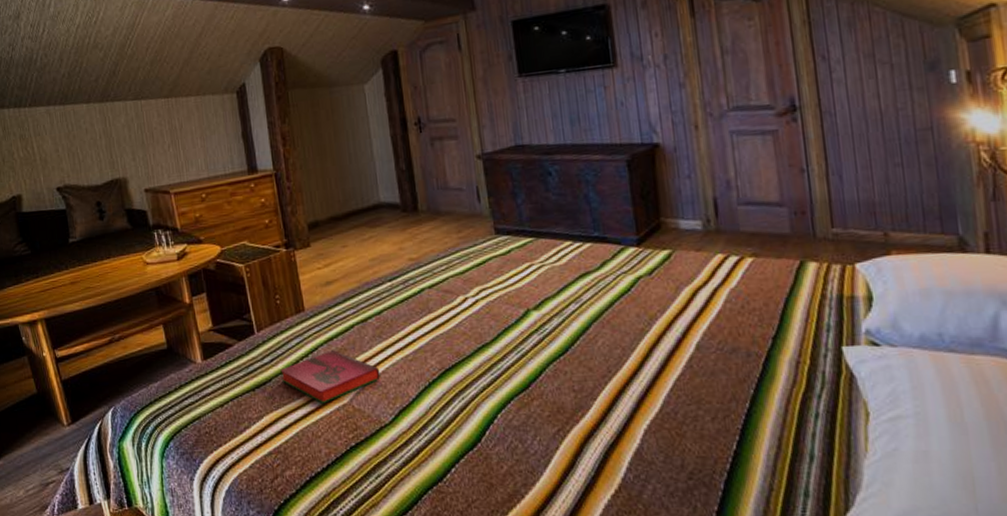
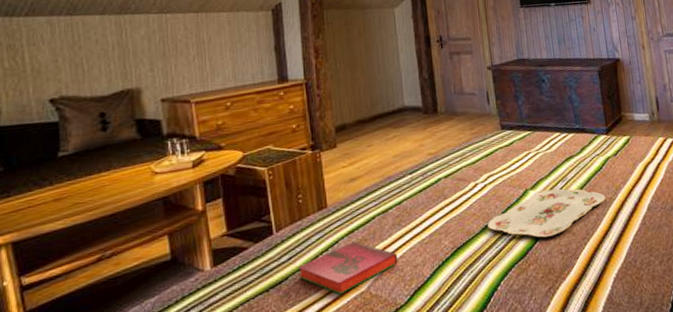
serving tray: none [481,311,635,370] -> present [488,188,606,238]

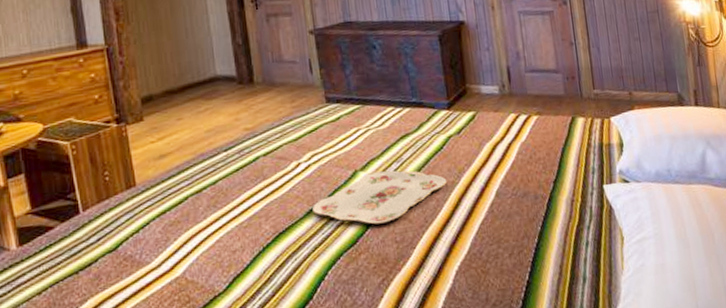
hardback book: present [298,241,398,295] -> none [108,223,215,280]

